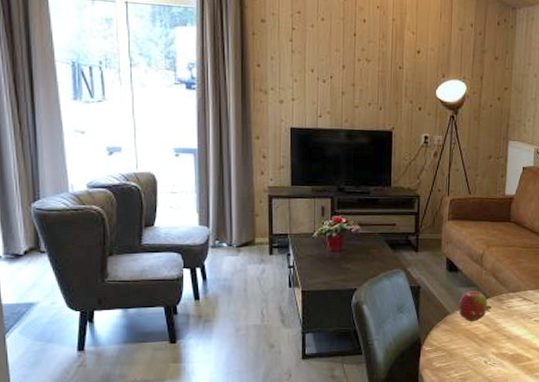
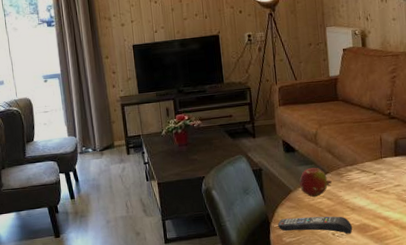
remote control: none [429,342,506,363] -> present [277,216,353,234]

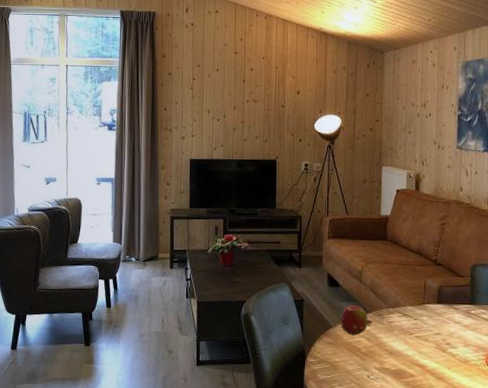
remote control: present [277,216,353,234] -> none [313,354,389,378]

